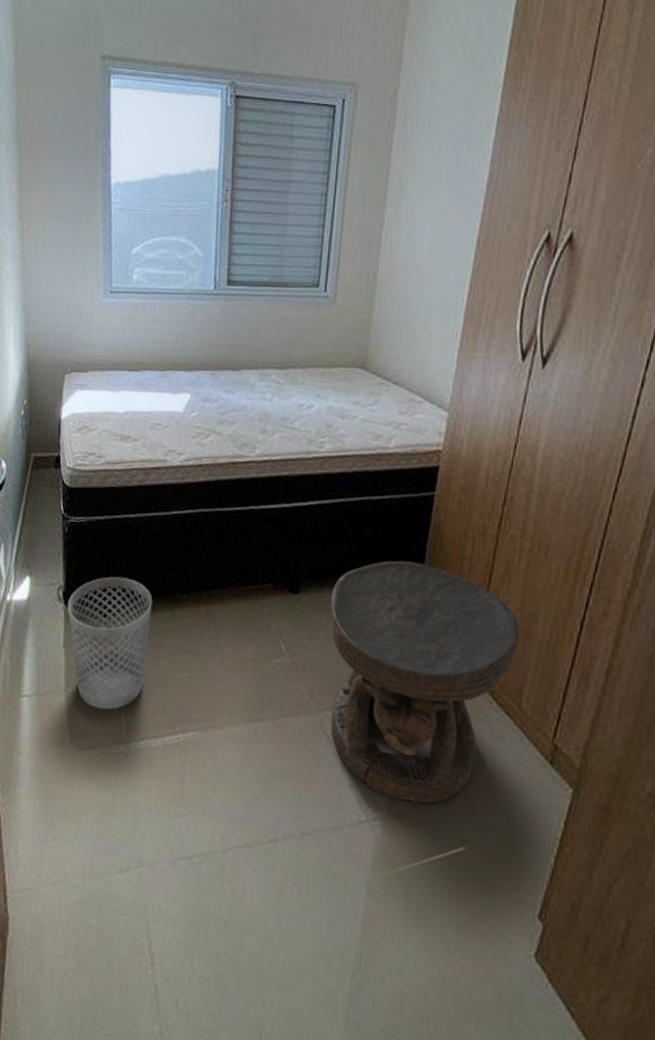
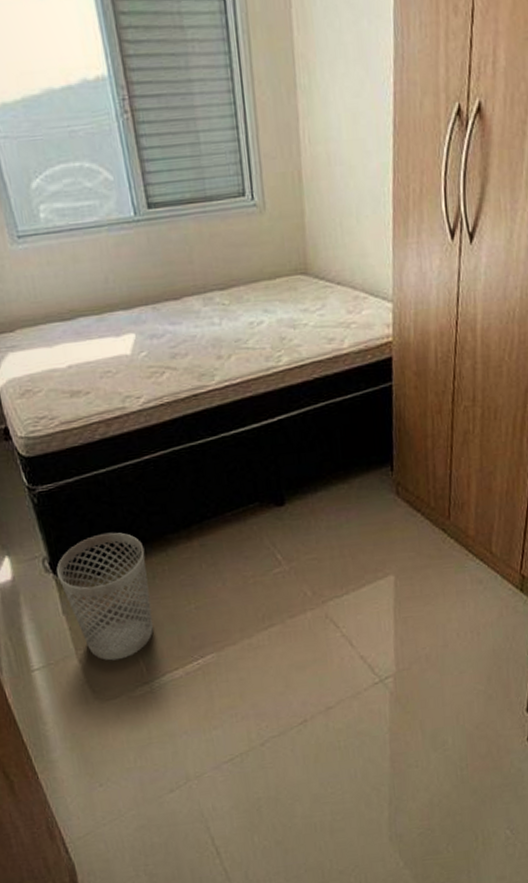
carved stool: present [330,560,520,804] -> none [314,450,483,657]

